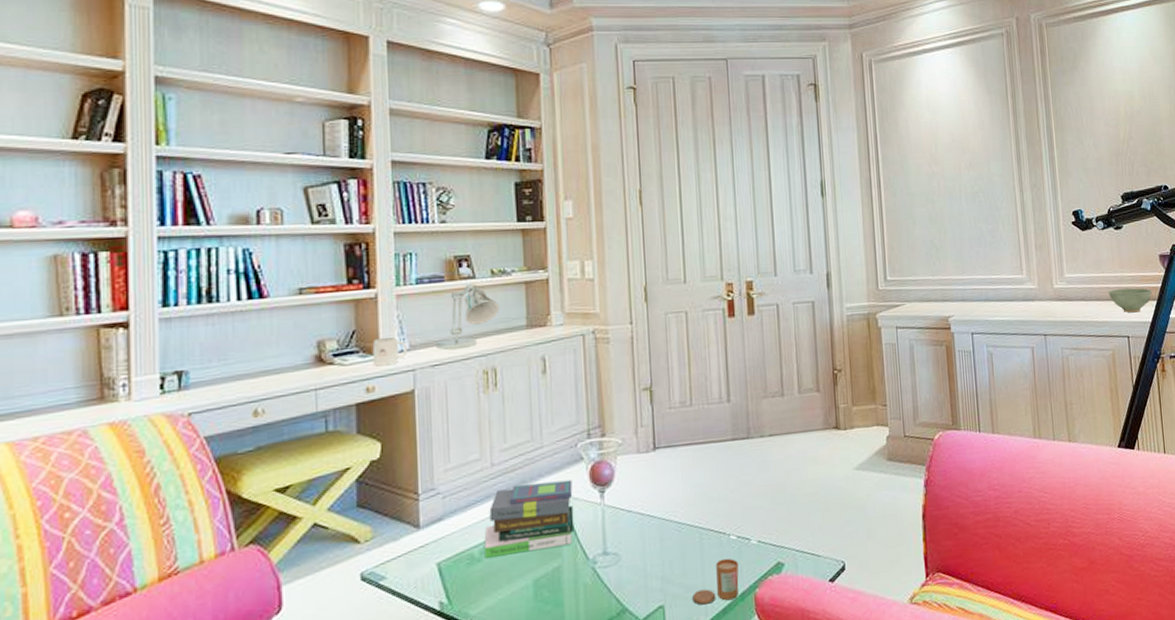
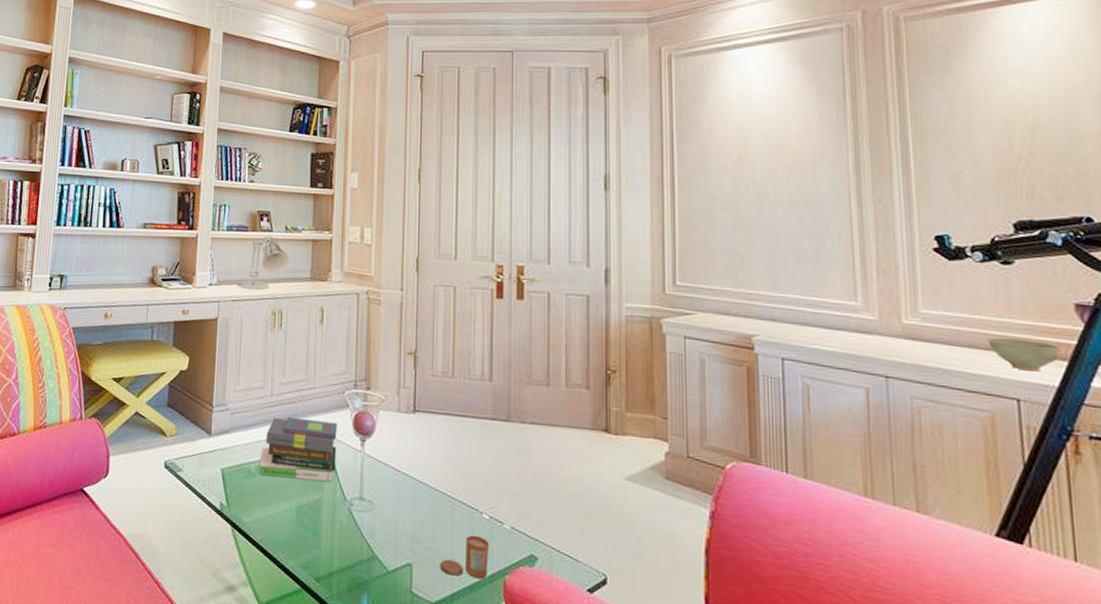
mug: present [372,336,408,367] -> none [189,270,216,295]

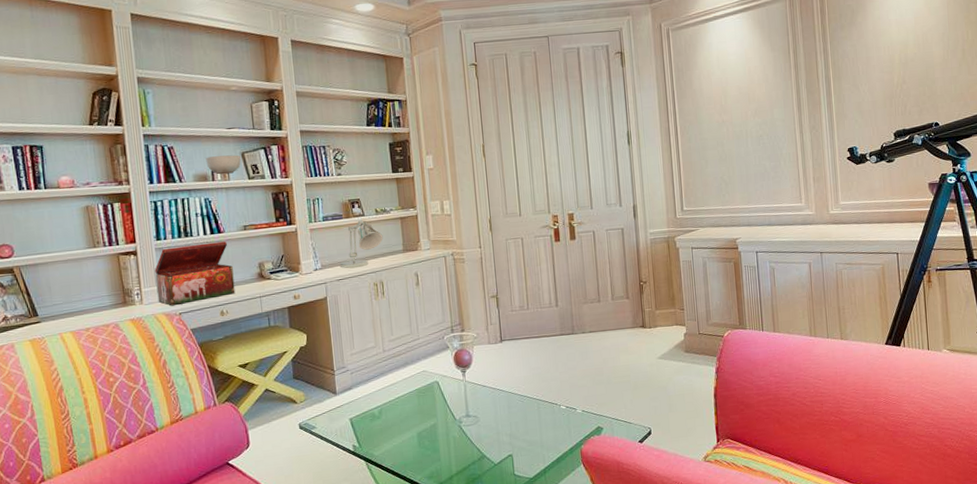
decorative box: none [46,235,125,299] -> present [154,241,235,306]
bowl: none [118,145,153,166] -> present [205,155,241,175]
books: present [259,416,338,482] -> none [381,362,445,416]
candle: present [440,534,489,579] -> none [533,422,569,456]
bowl: present [986,337,1062,372] -> none [879,212,921,233]

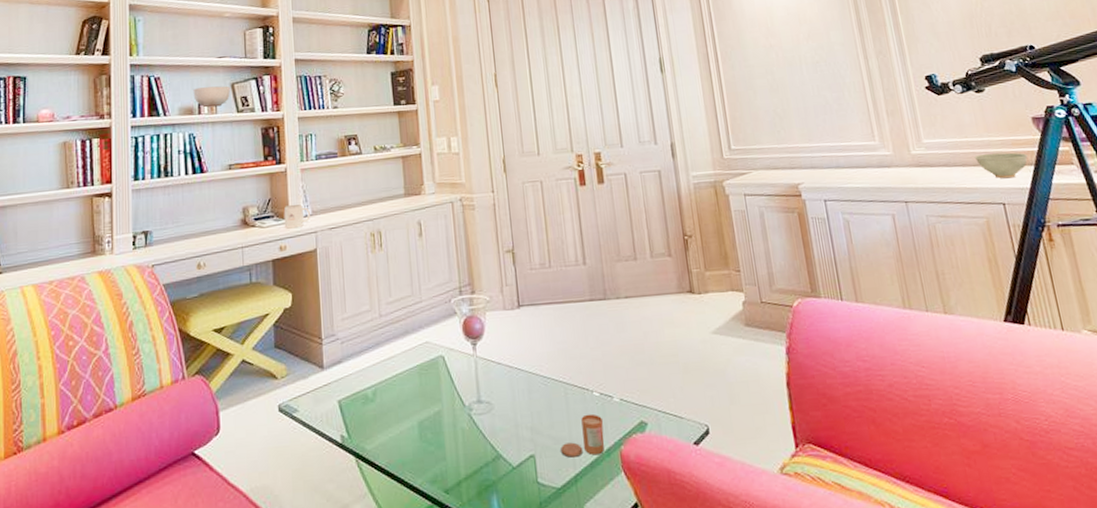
decorative box: present [154,241,235,306] -> none [129,182,215,257]
mug: none [296,259,321,281] -> present [283,204,311,229]
desk lamp: present [339,220,383,269] -> none [332,159,382,216]
candle: none [533,422,569,456] -> present [561,413,605,458]
bowl: none [879,212,921,233] -> present [974,152,1028,179]

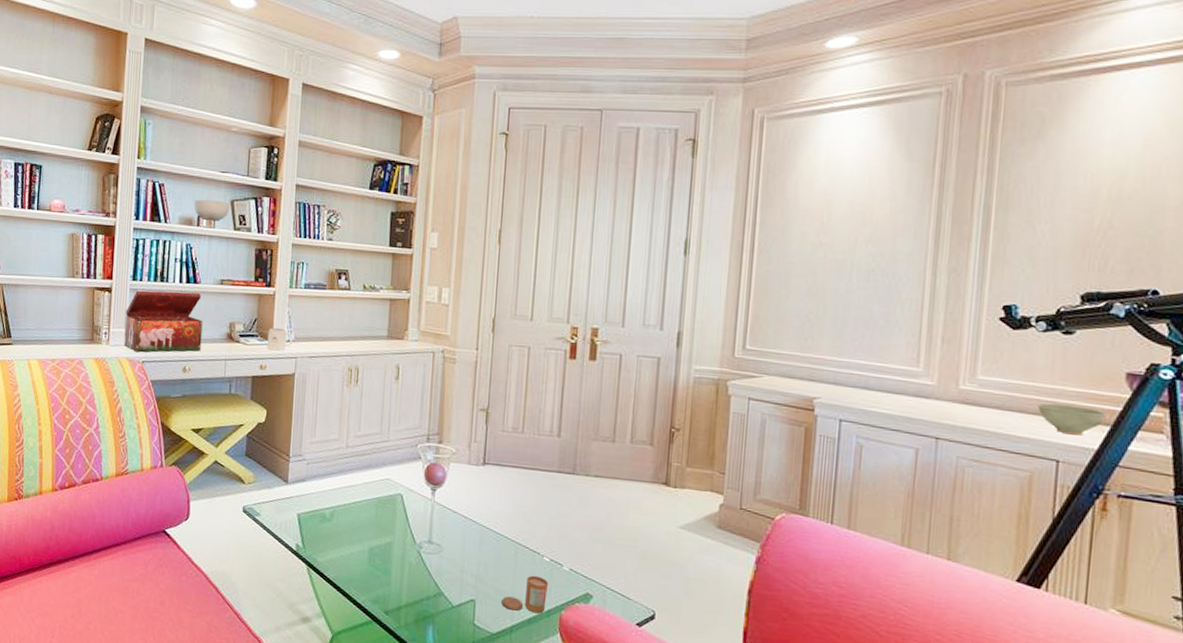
decorative box: none [129,182,215,257] -> present [124,290,203,353]

